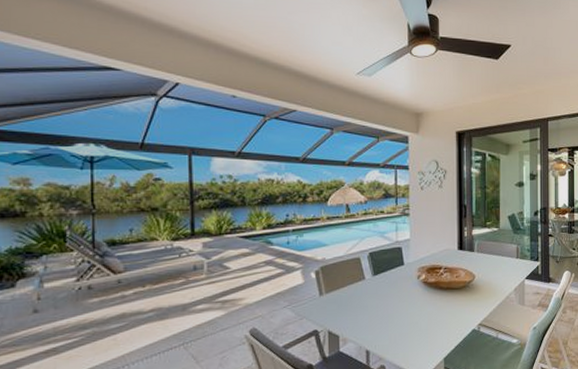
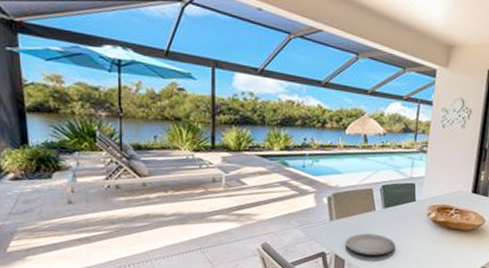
plate: none [337,303,390,328] -> present [345,233,396,256]

